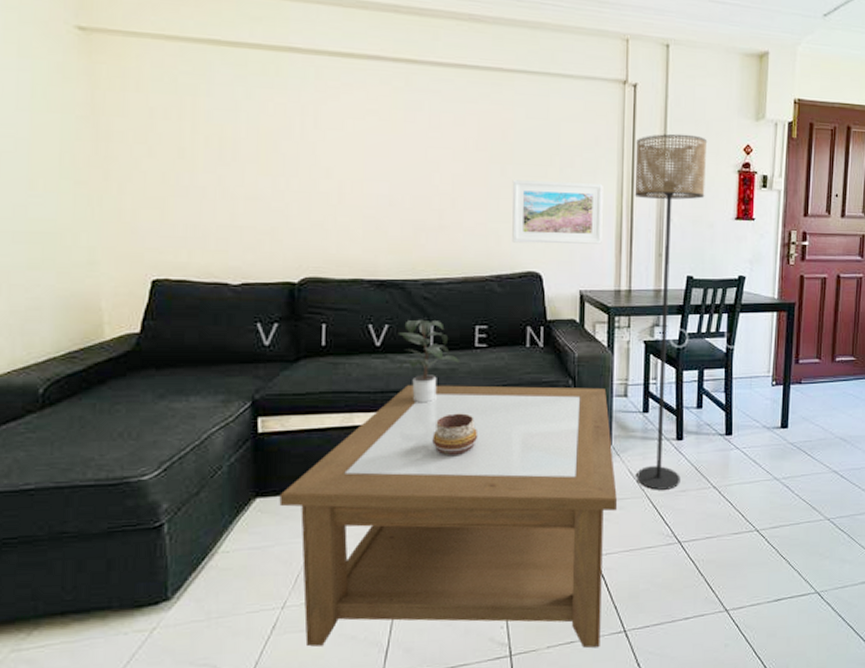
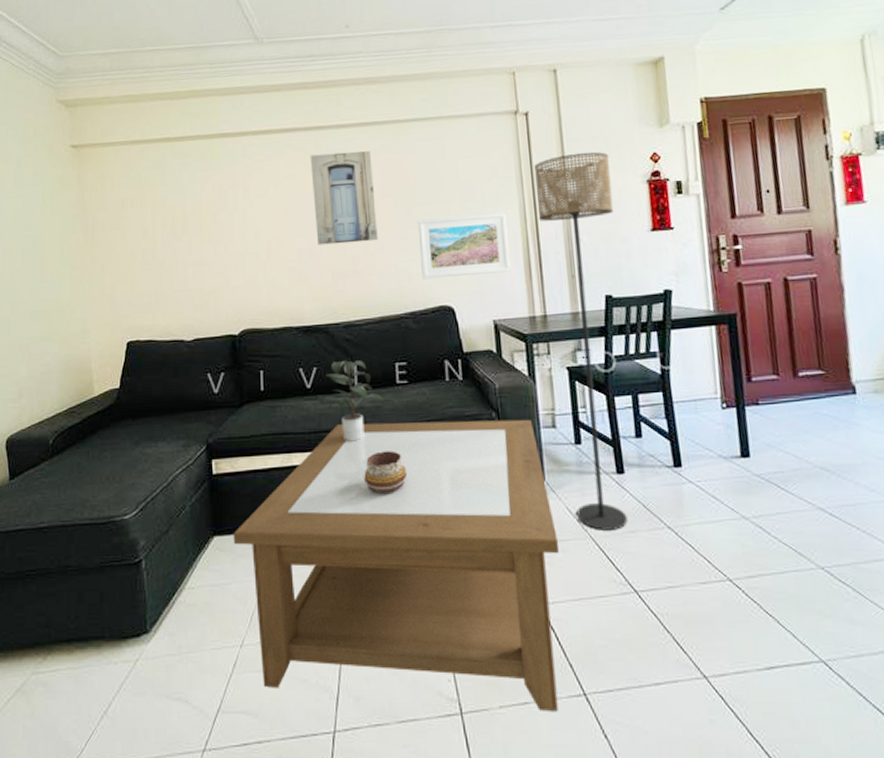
wall art: none [397,91,469,197] -> present [310,151,378,245]

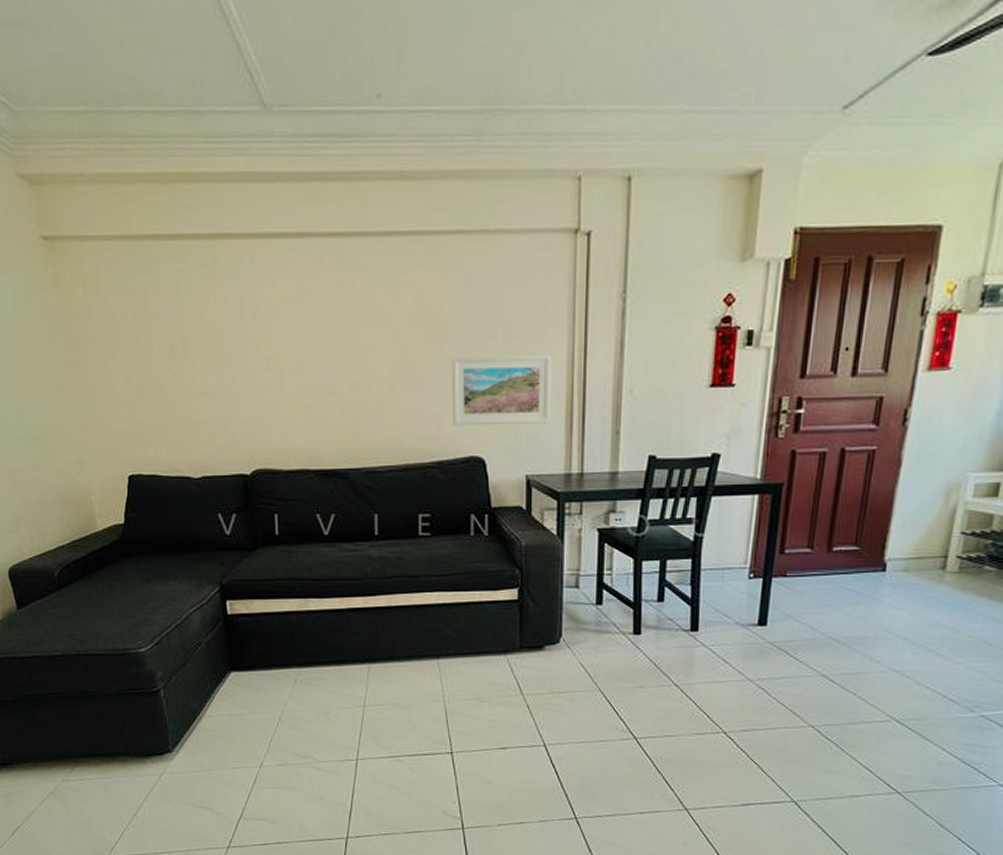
coffee table: present [233,419,560,712] -> none [250,573,569,831]
wall art: present [310,151,378,245] -> none [330,267,406,380]
potted plant: present [325,360,383,442] -> none [344,508,404,591]
decorative bowl: present [364,450,408,494] -> none [382,601,425,641]
floor lamp: present [534,151,628,531] -> none [587,287,678,685]

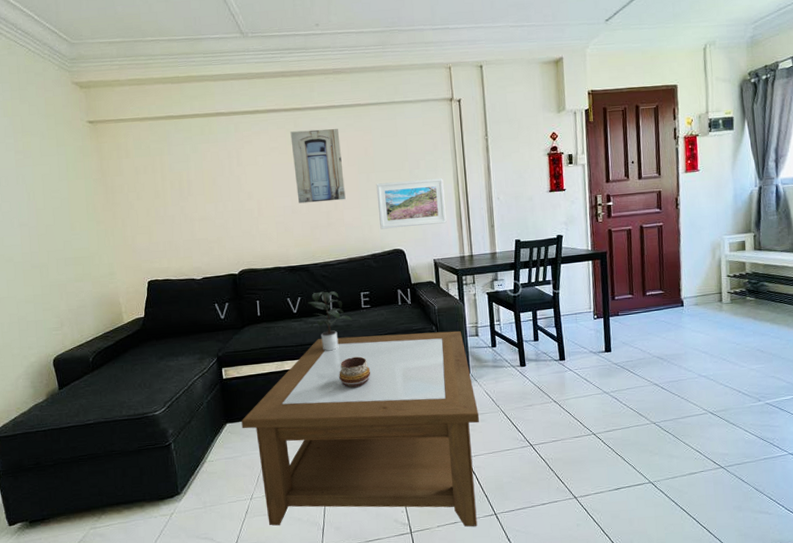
coffee table: none [250,573,569,831] -> present [241,330,480,527]
wall art: none [330,267,406,380] -> present [290,129,346,204]
potted plant: none [344,508,404,591] -> present [307,291,352,352]
decorative bowl: none [382,601,425,641] -> present [339,356,371,388]

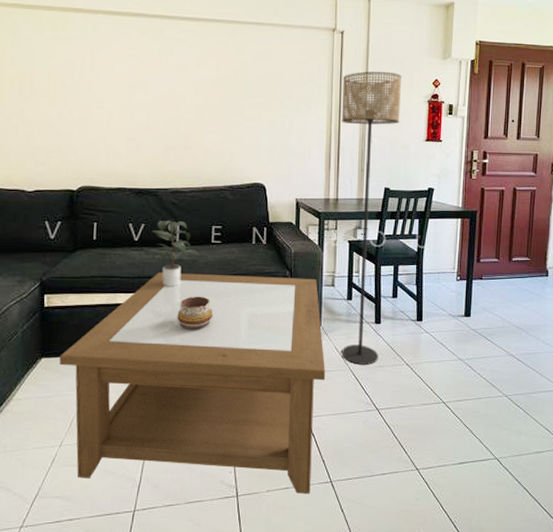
wall art: present [290,129,346,204] -> none [154,40,209,123]
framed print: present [376,178,447,229] -> none [242,109,316,161]
floor lamp: none [465,131,527,406] -> present [341,71,402,365]

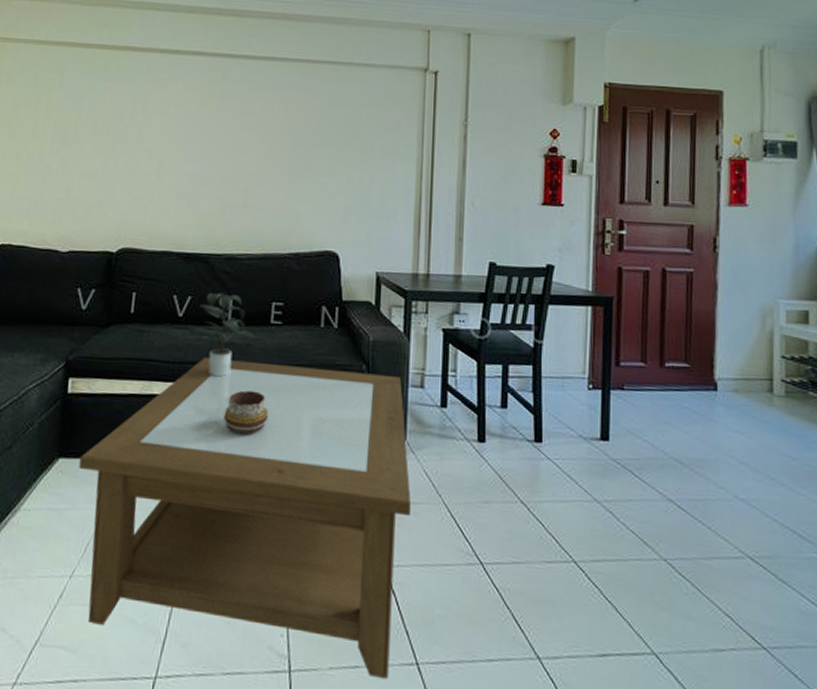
floor lamp: present [341,71,402,365] -> none [433,118,511,499]

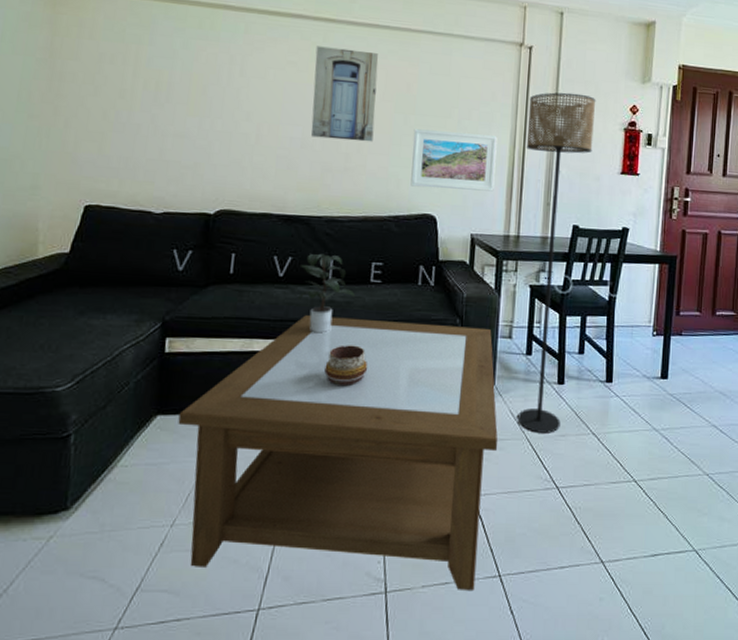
wall art: none [210,81,277,177] -> present [311,46,379,142]
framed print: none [311,162,403,226] -> present [410,129,498,192]
floor lamp: none [433,118,511,499] -> present [517,92,596,433]

